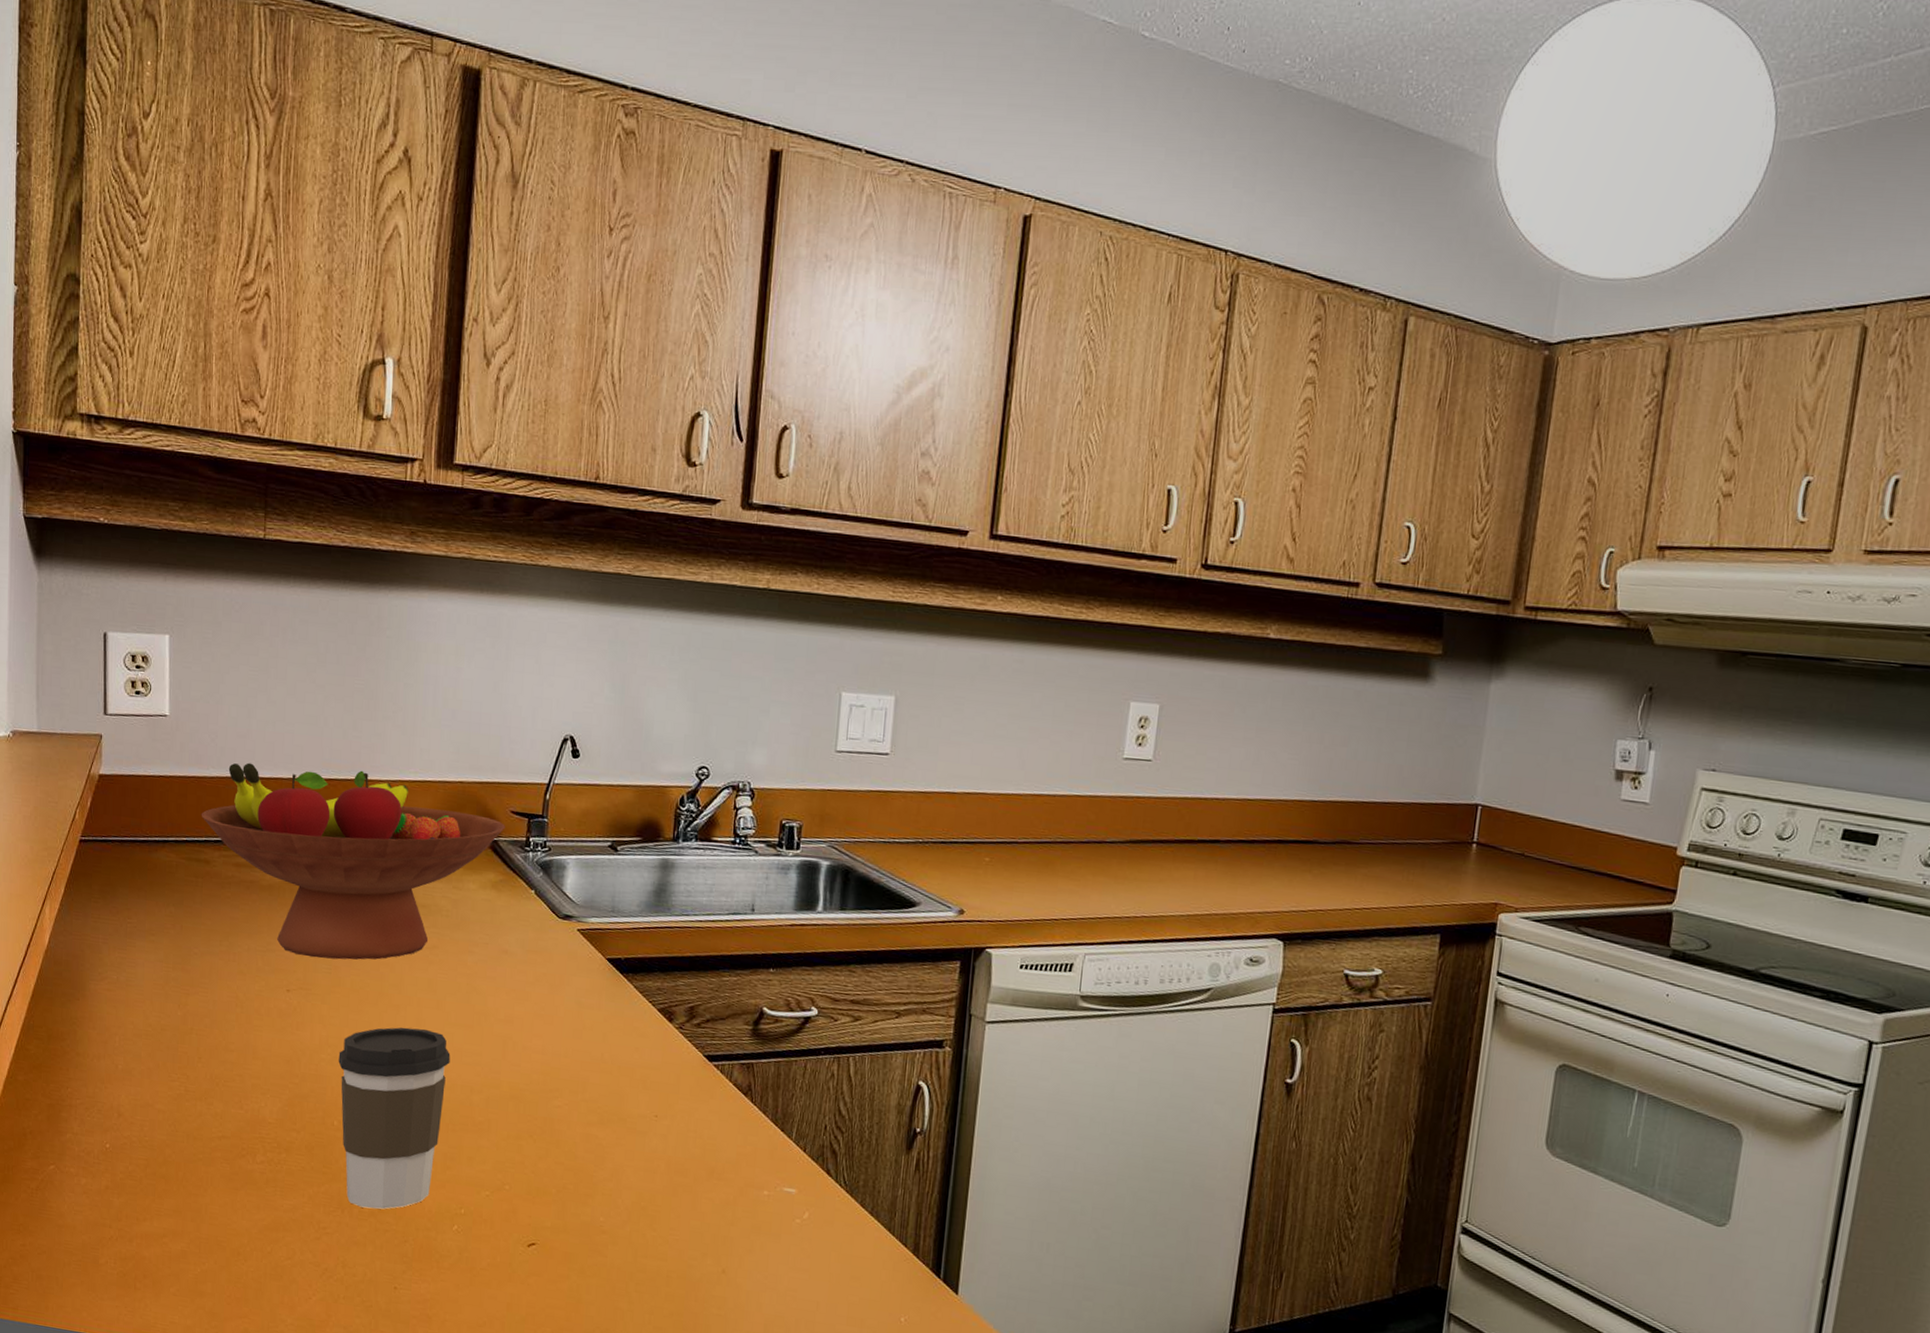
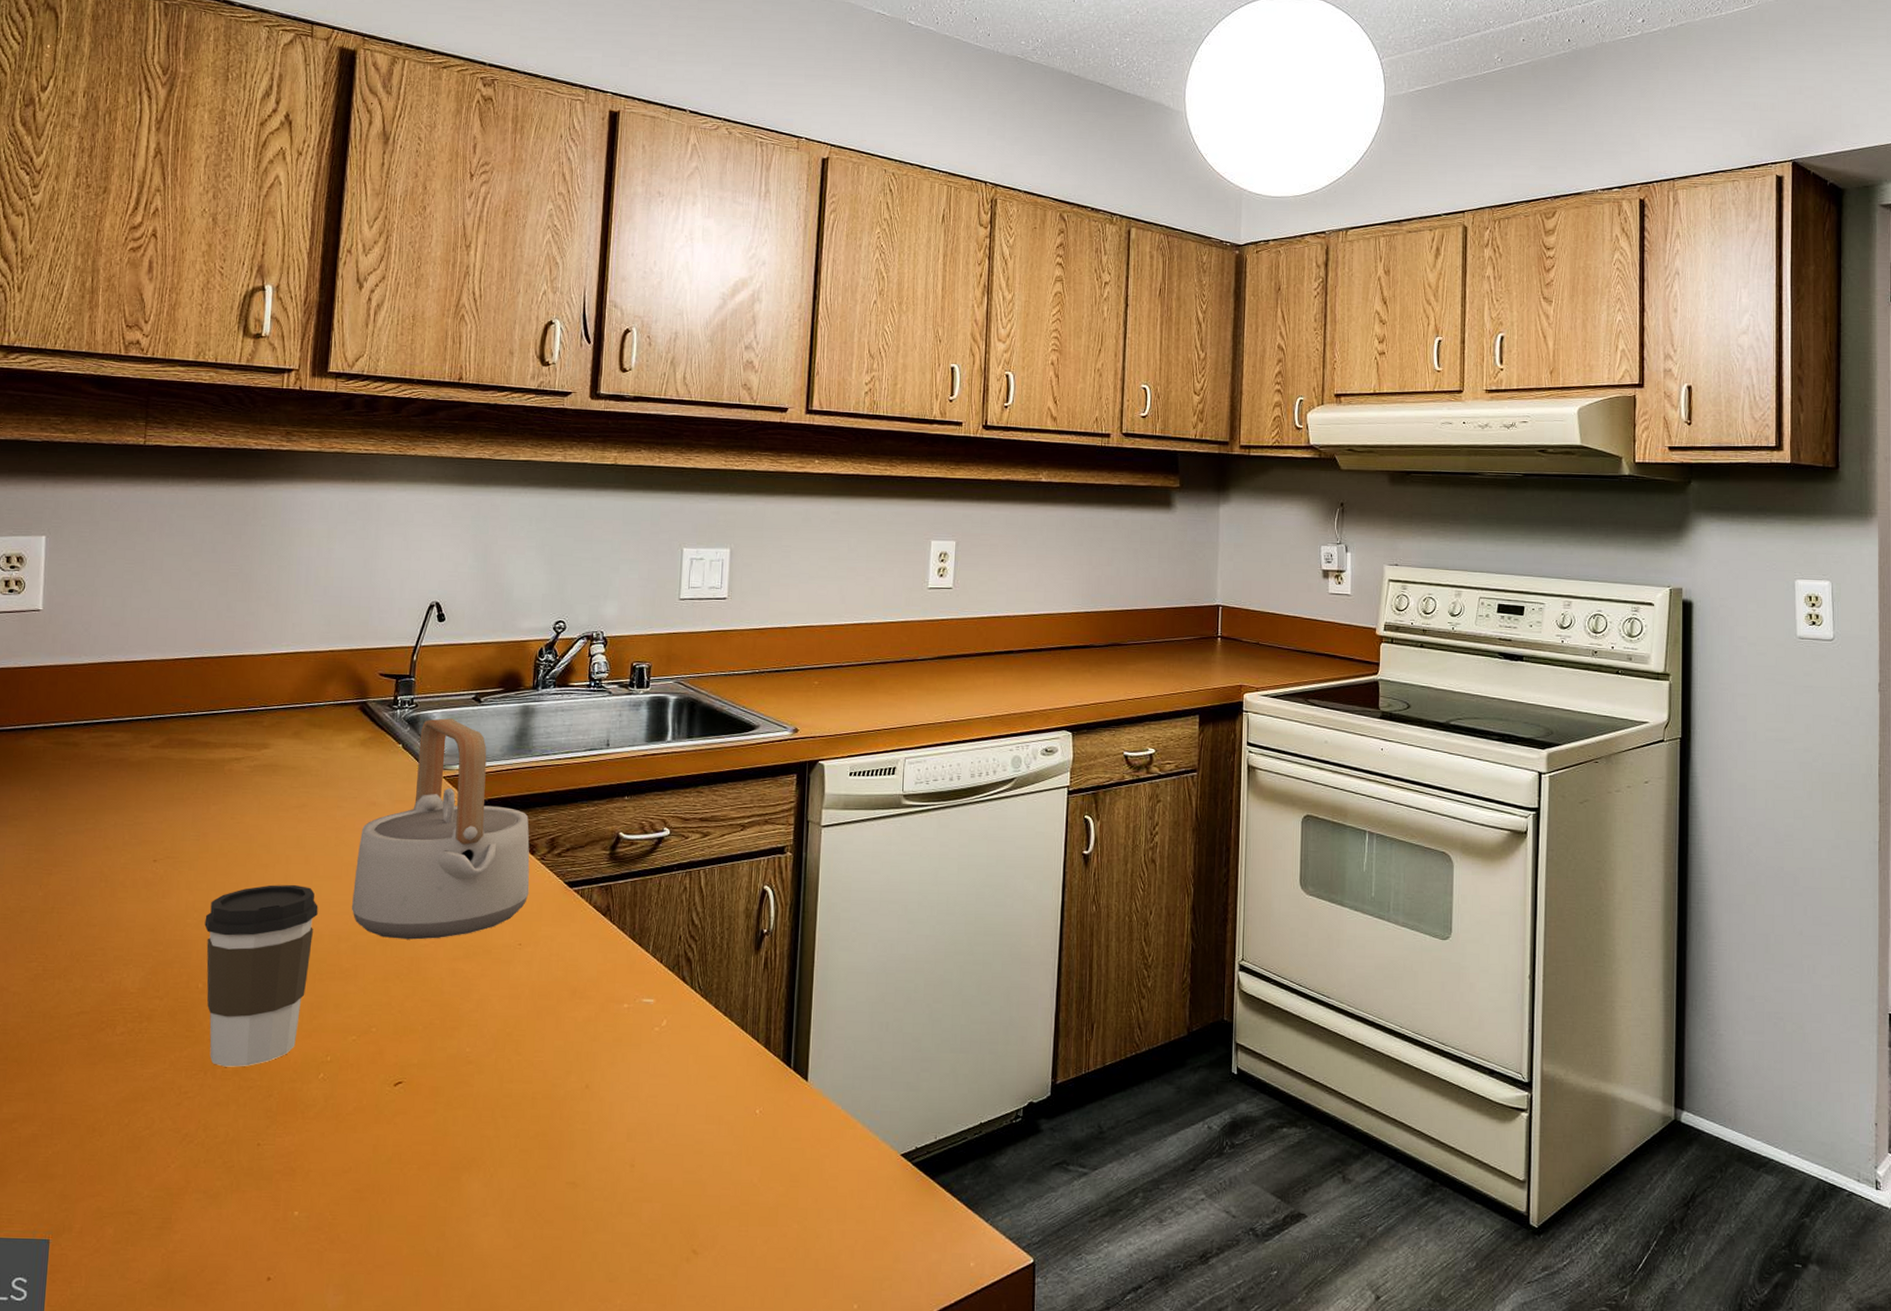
fruit bowl: present [201,762,505,960] -> none [71,647,374,827]
teapot: none [483,865,668,1101] -> present [351,718,530,940]

